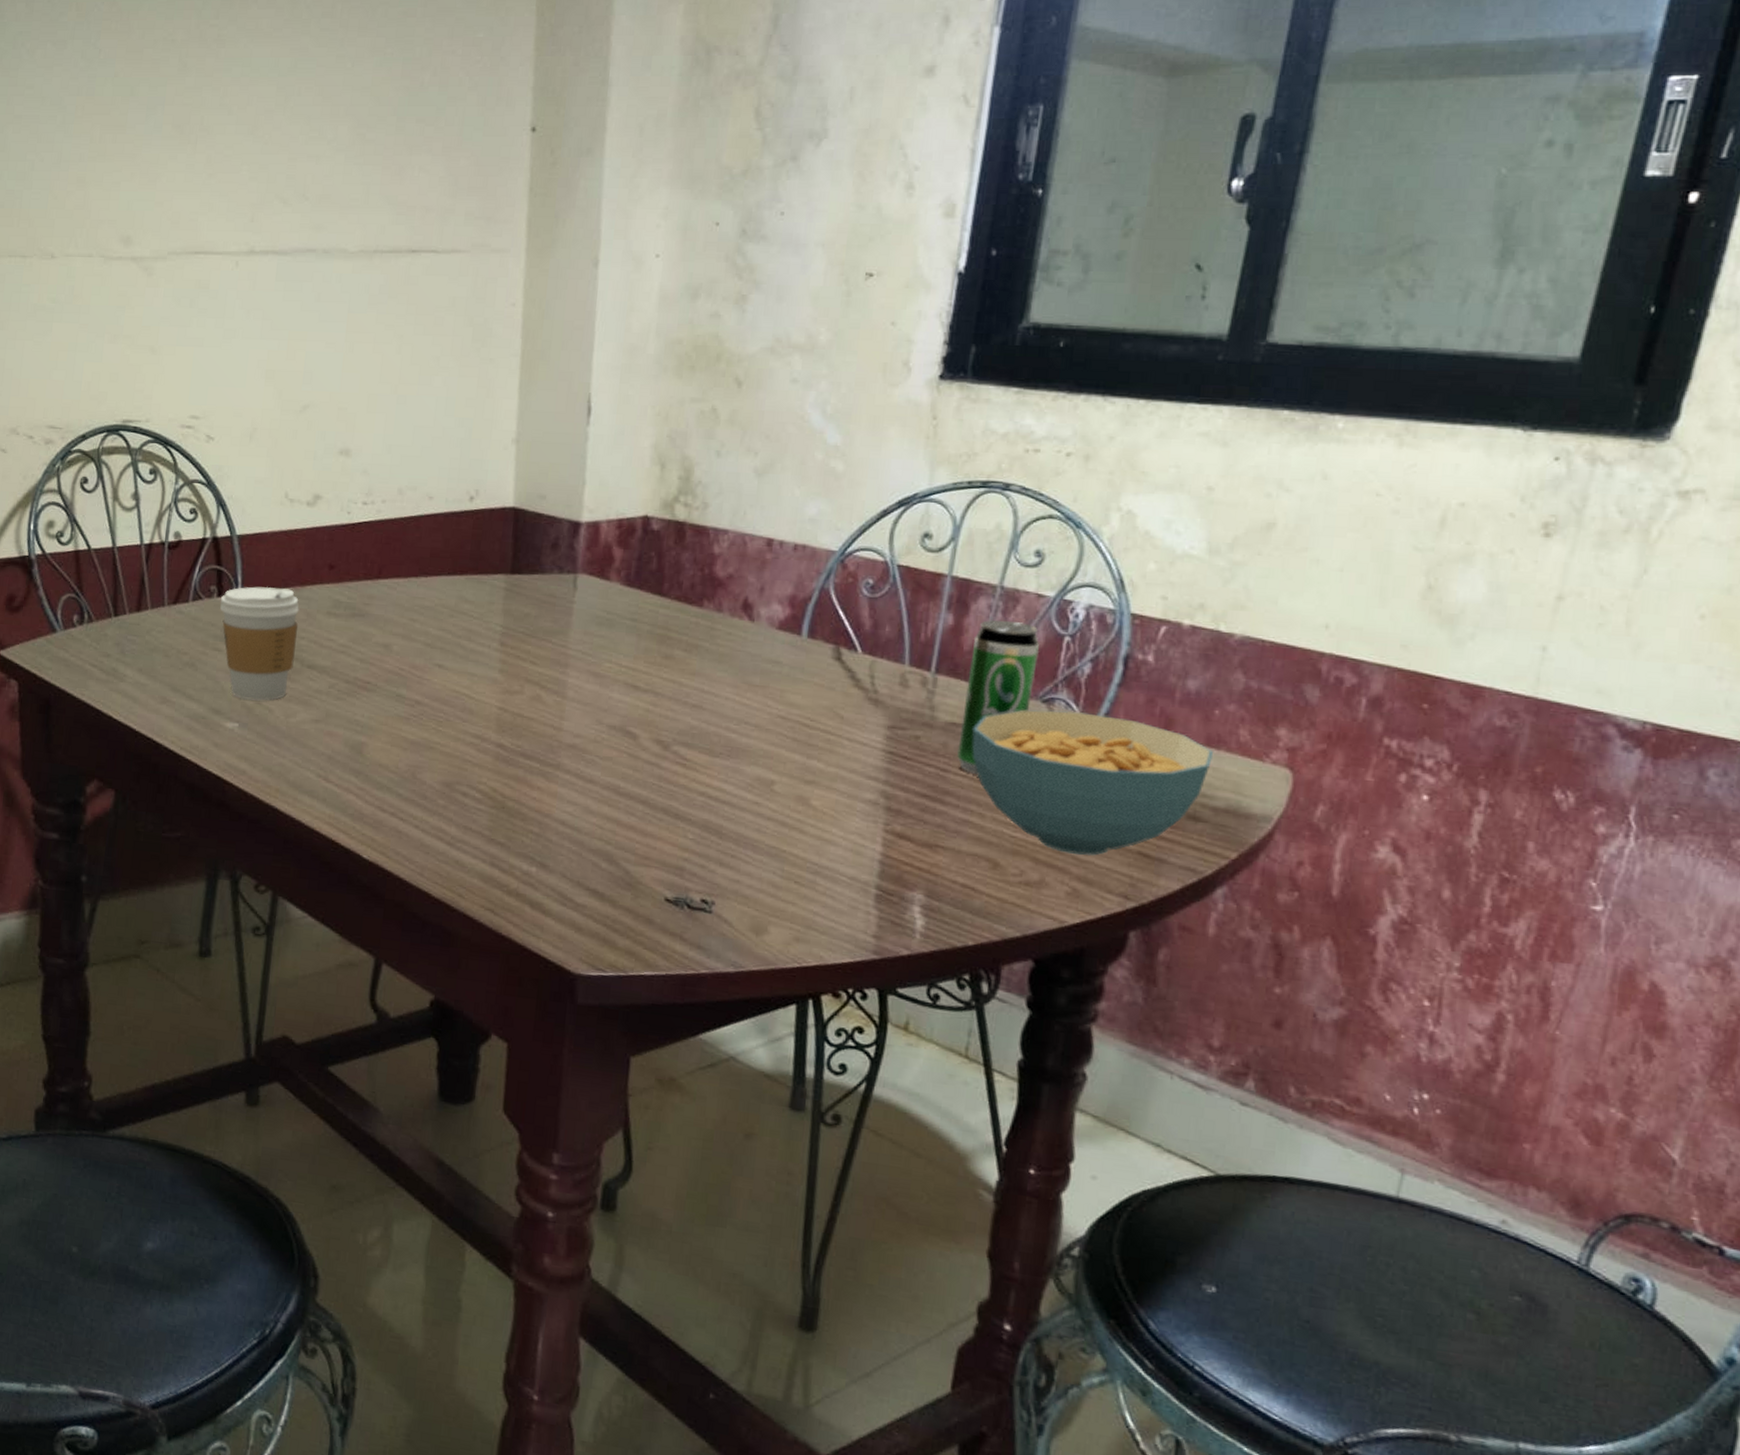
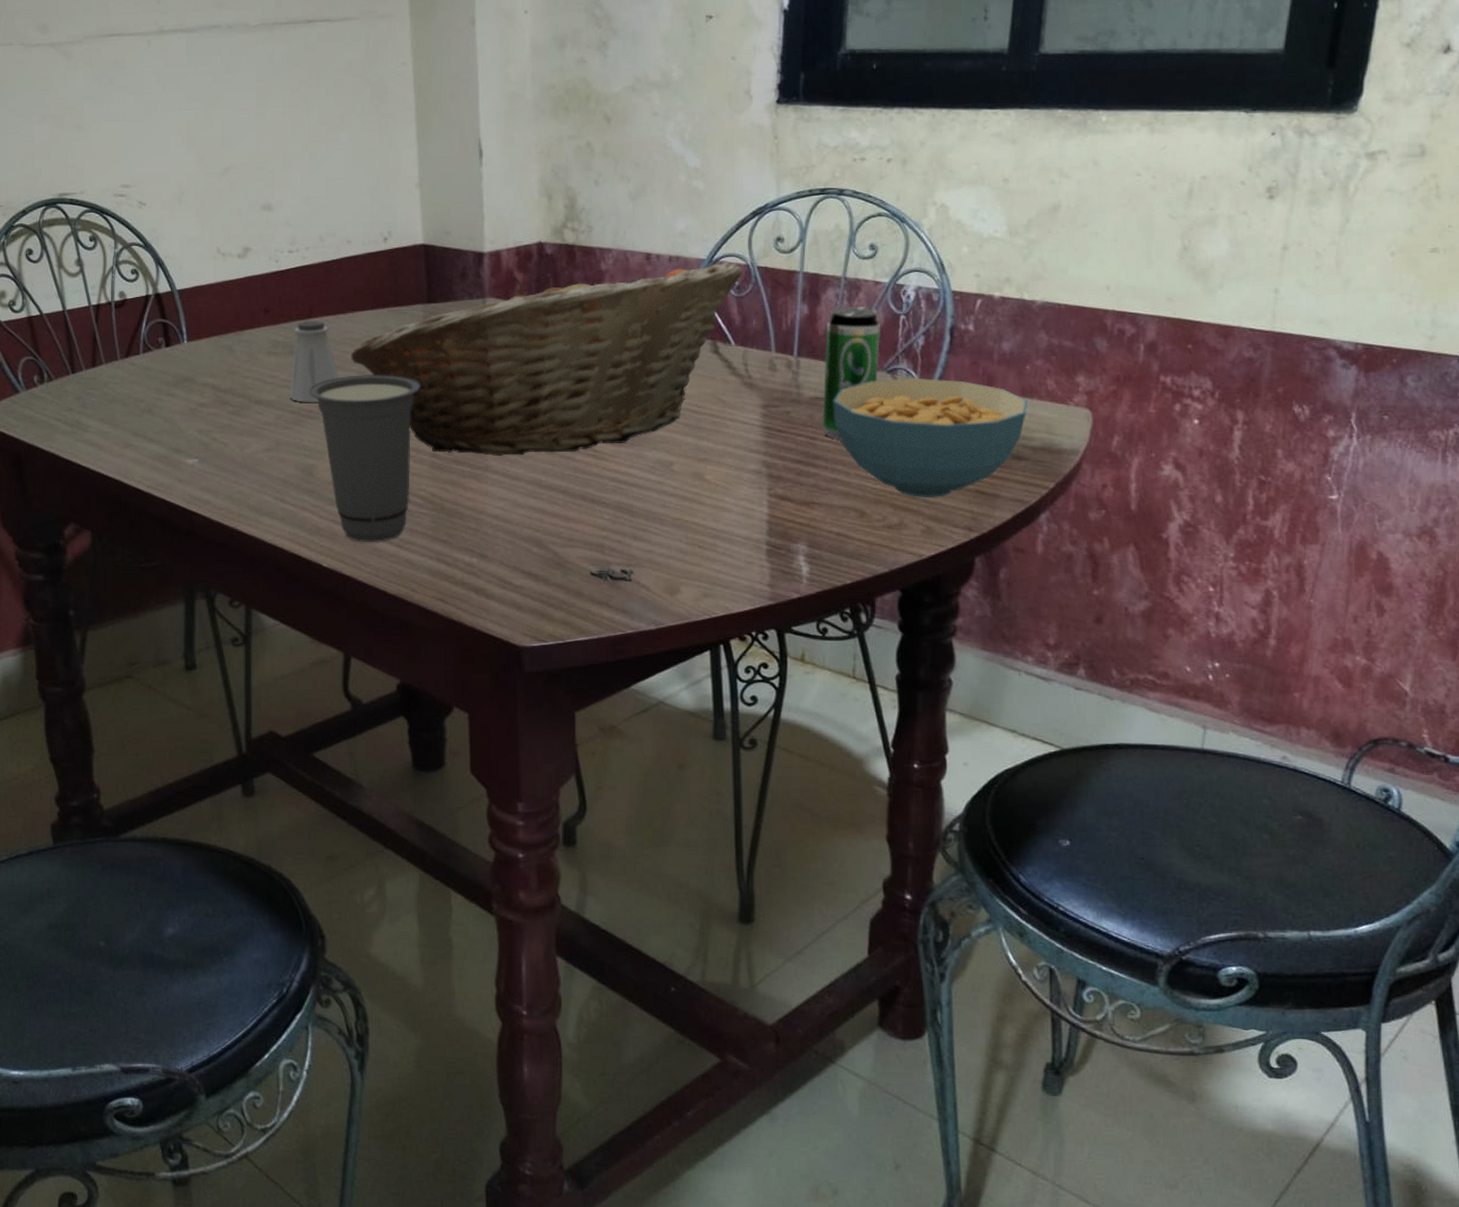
coffee cup: present [220,586,299,701] -> none [168,334,243,437]
saltshaker: none [346,581,404,673] -> present [290,320,339,402]
cup: none [367,646,494,837] -> present [308,374,421,542]
fruit basket: none [419,551,880,758] -> present [351,261,743,456]

